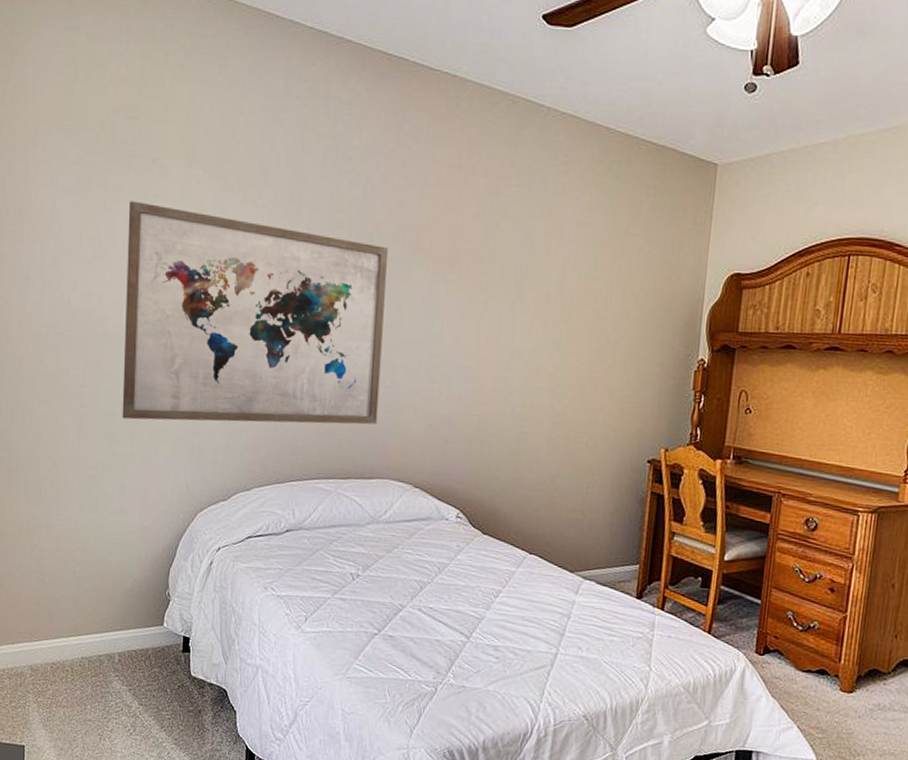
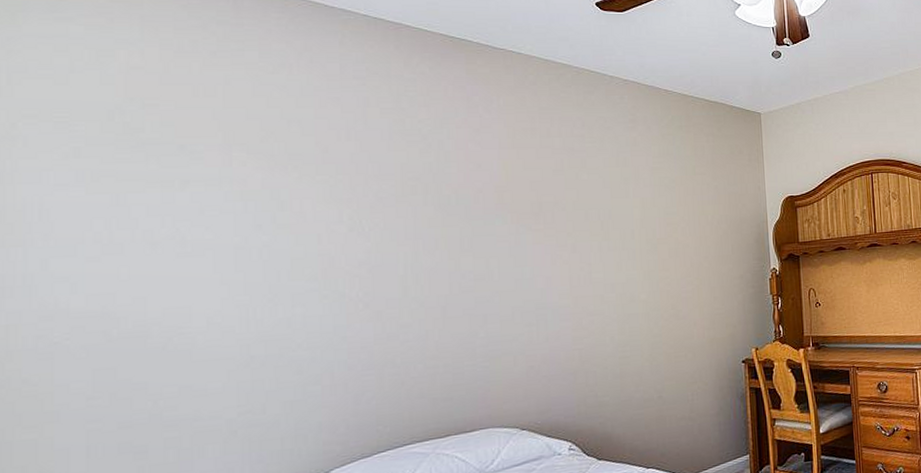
wall art: present [122,201,388,425] -> none [149,189,474,426]

